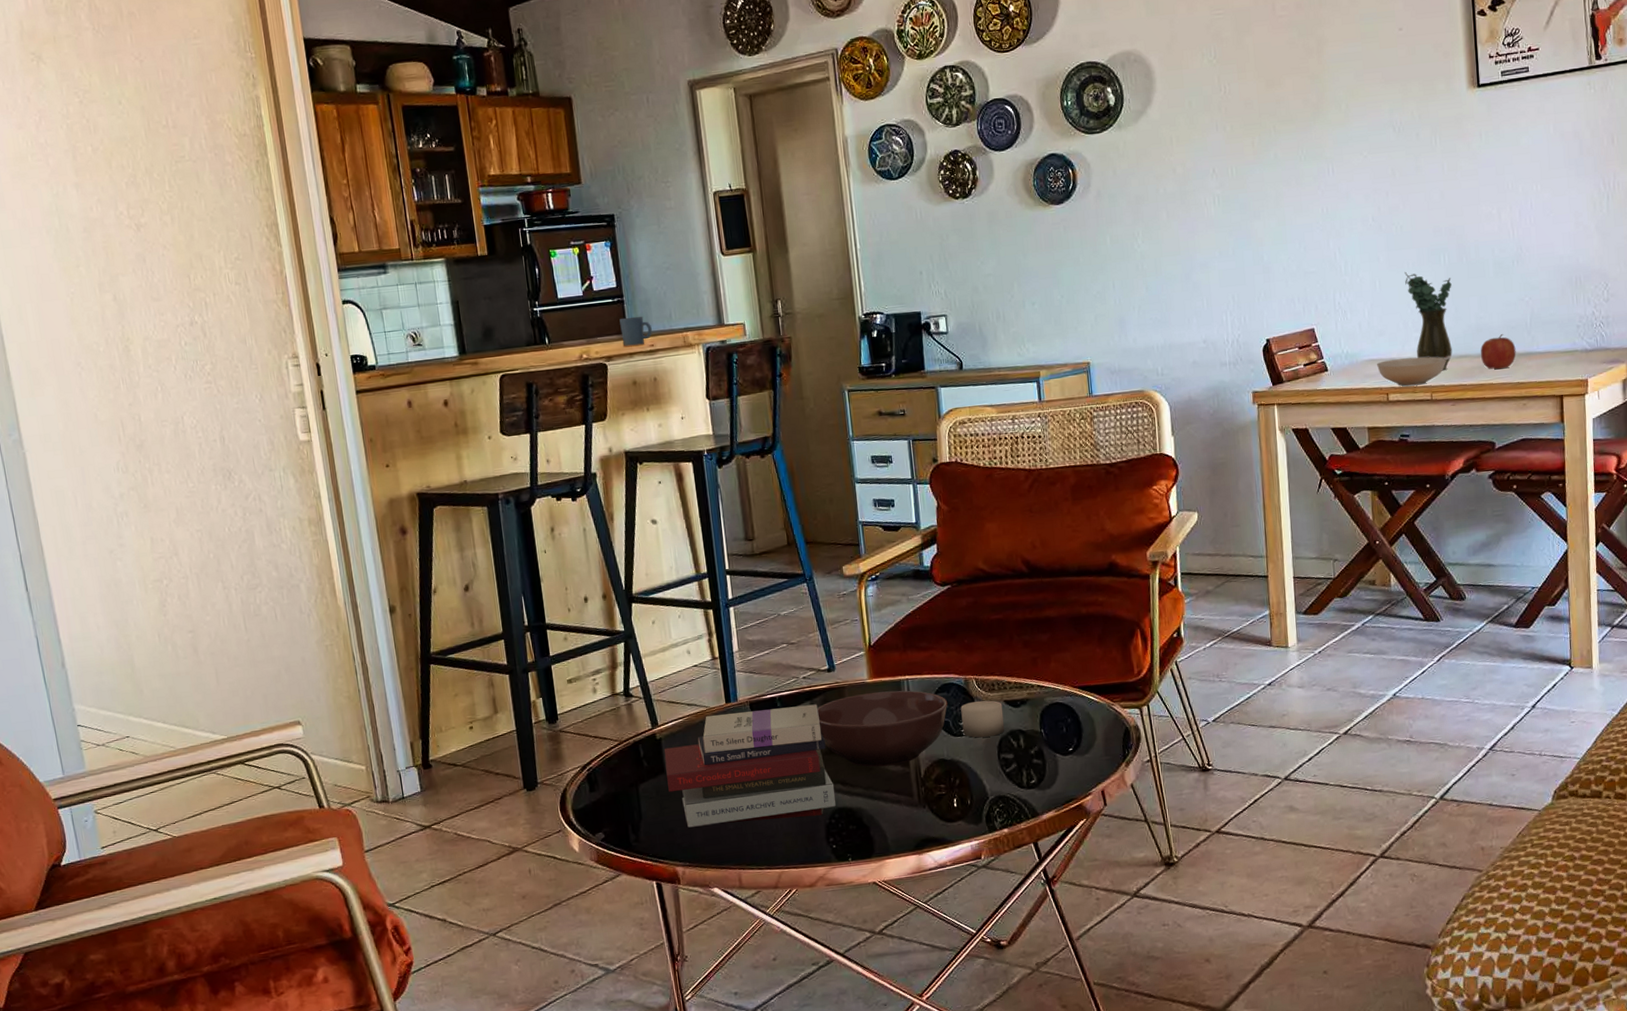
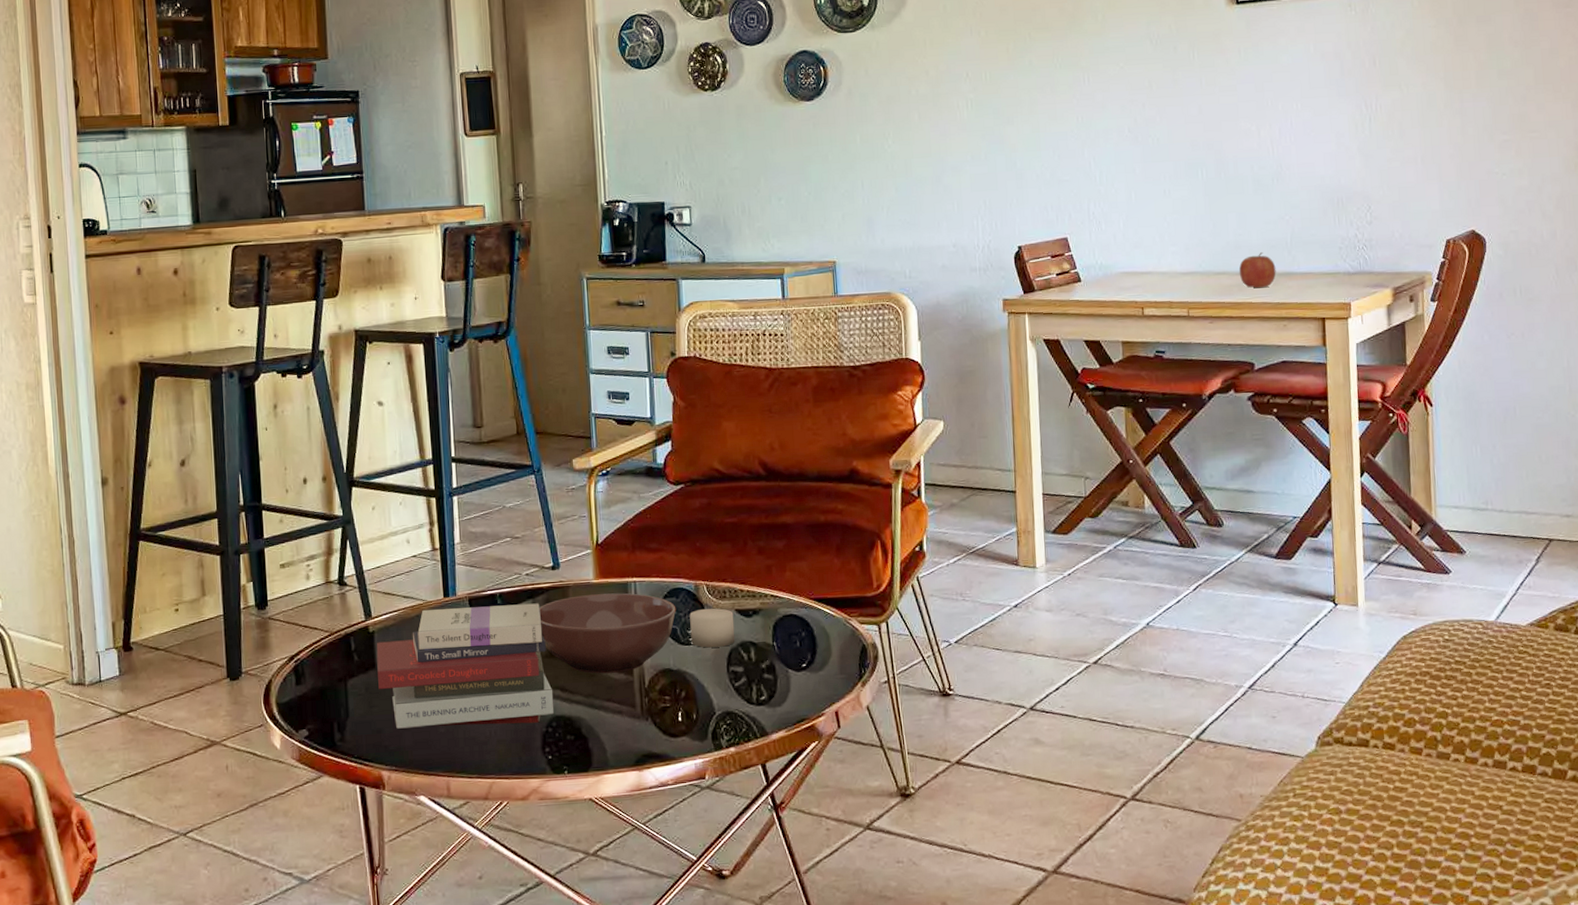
mug: present [619,317,652,348] -> none [358,193,390,224]
bowl: present [1376,356,1446,386] -> none [1131,271,1204,301]
vase: present [1404,271,1453,370] -> none [1161,184,1210,286]

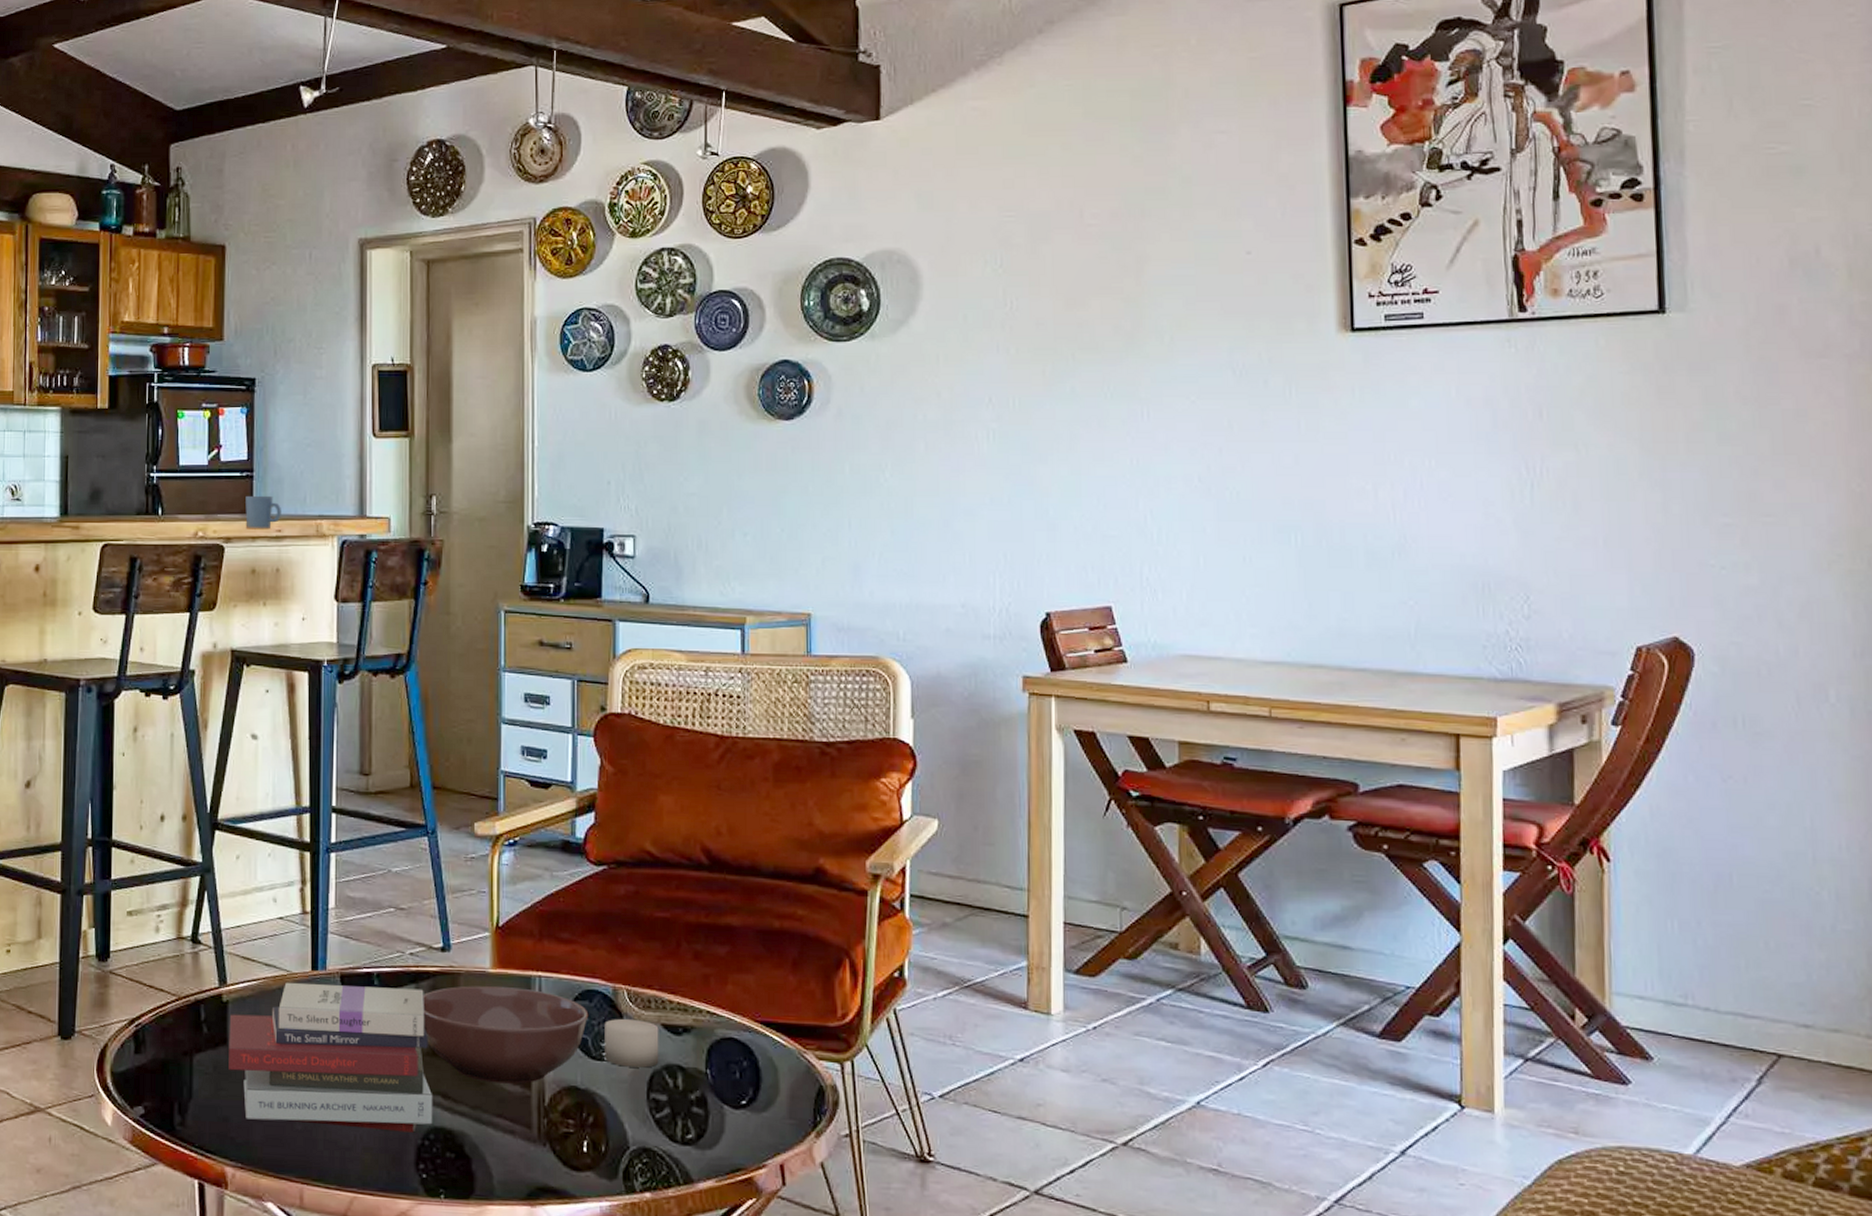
mug: none [358,193,390,224] -> present [245,495,281,530]
fruit: present [1239,251,1276,289] -> none [1341,643,1394,689]

